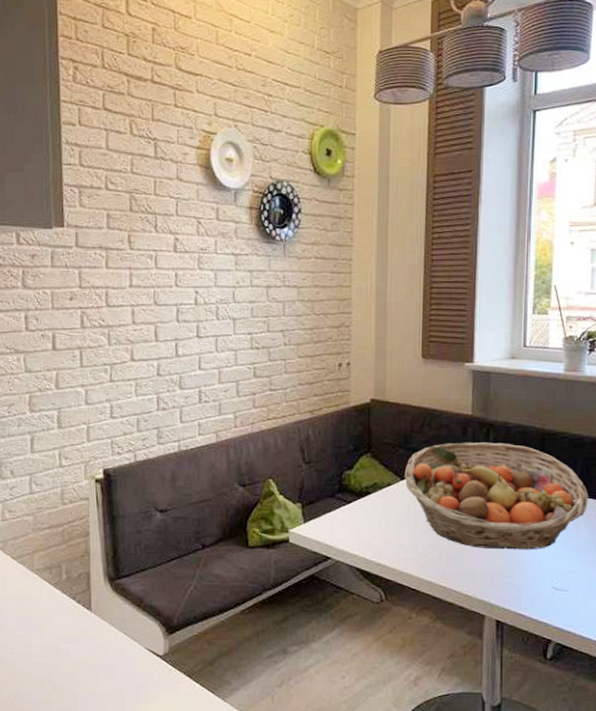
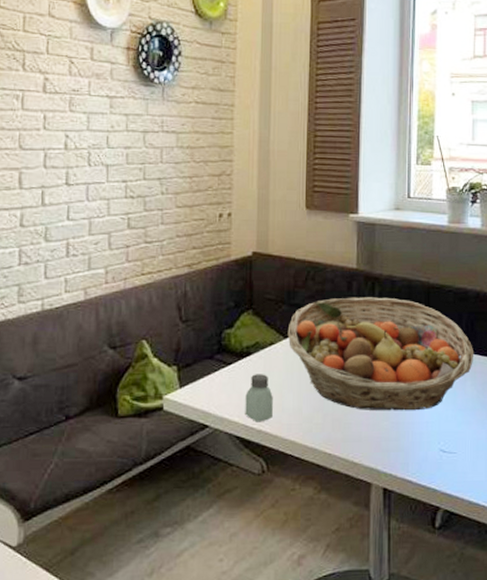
saltshaker: none [364,512,391,556] -> present [245,374,273,422]

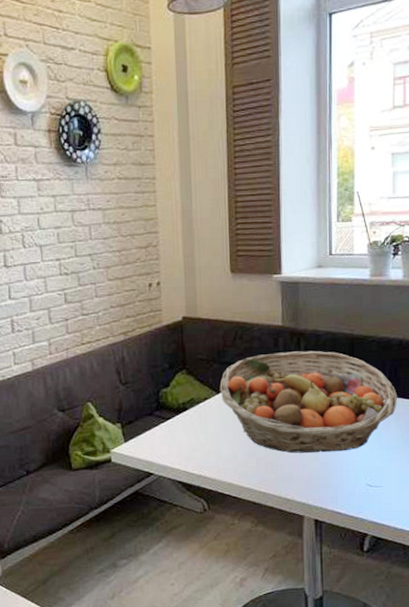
saltshaker: present [245,374,273,422] -> none [184,426,210,469]

